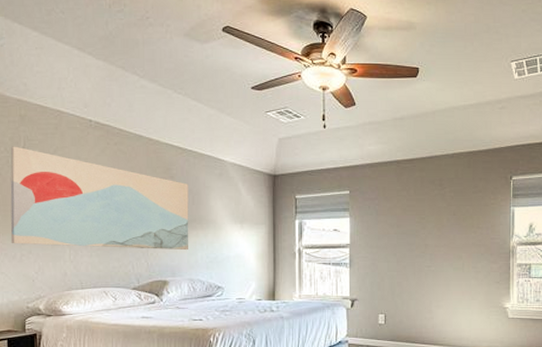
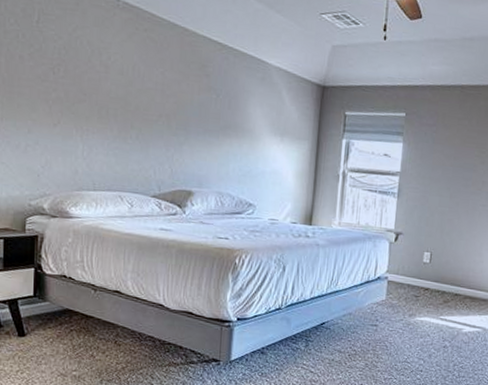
wall art: present [10,146,189,251] -> none [15,18,226,160]

